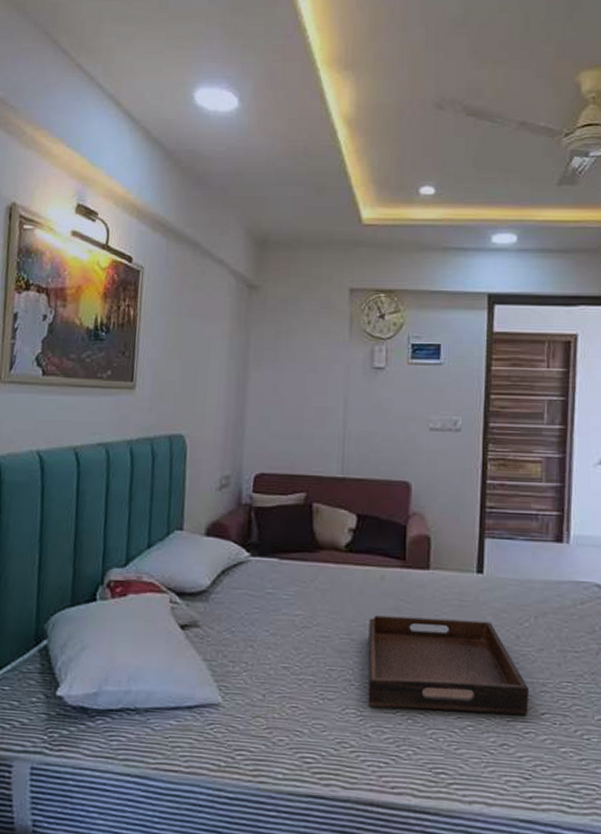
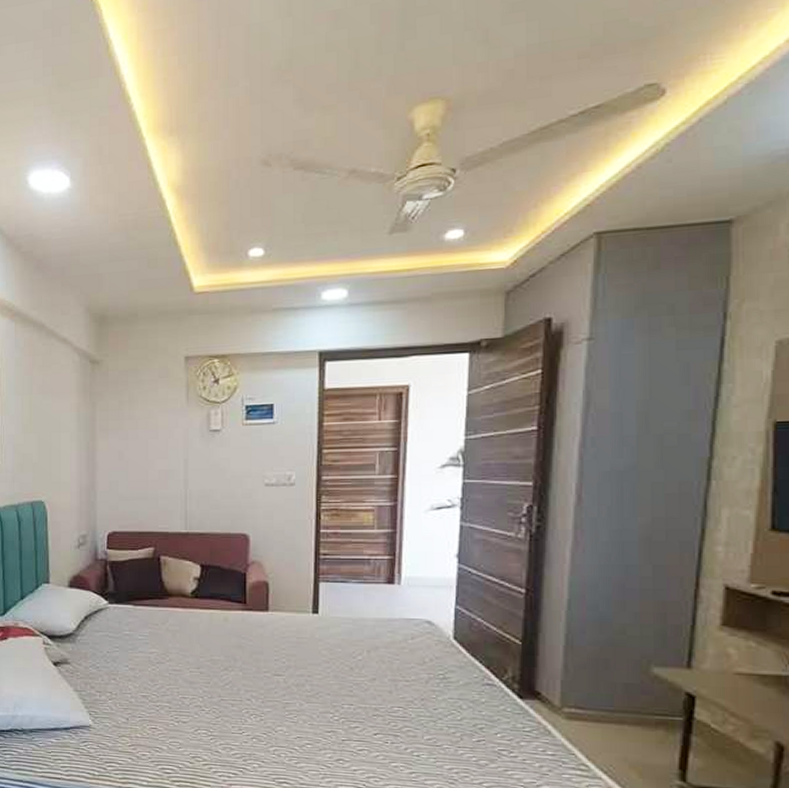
serving tray: present [367,615,528,715] -> none [215,652,362,735]

